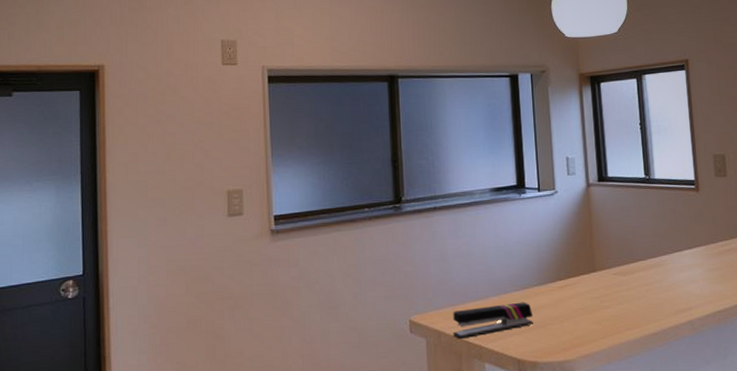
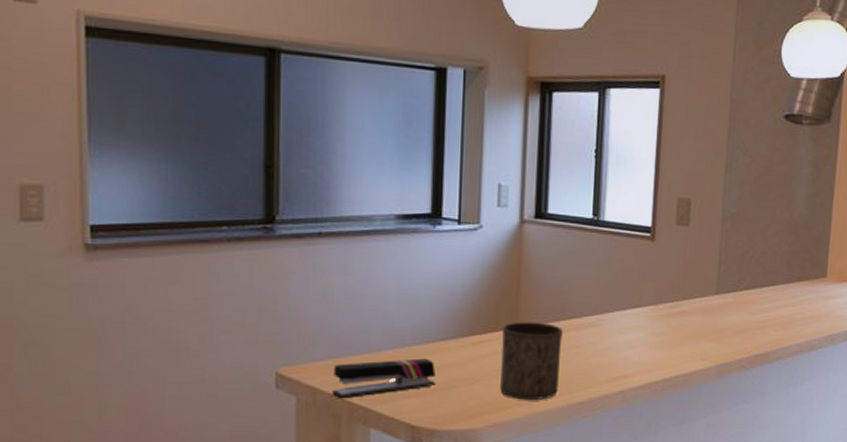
cup: none [583,266,635,333] -> present [500,322,563,400]

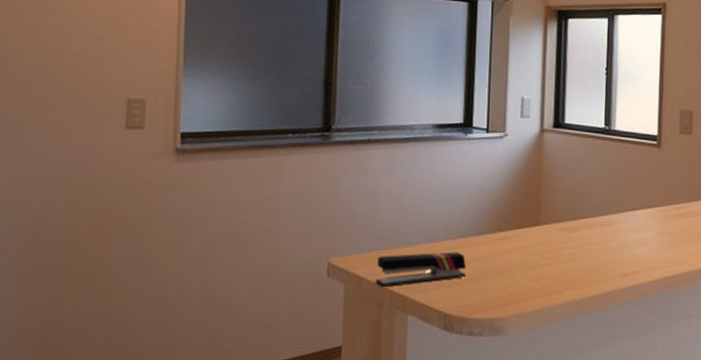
cup: present [500,322,563,400] -> none [523,220,579,292]

